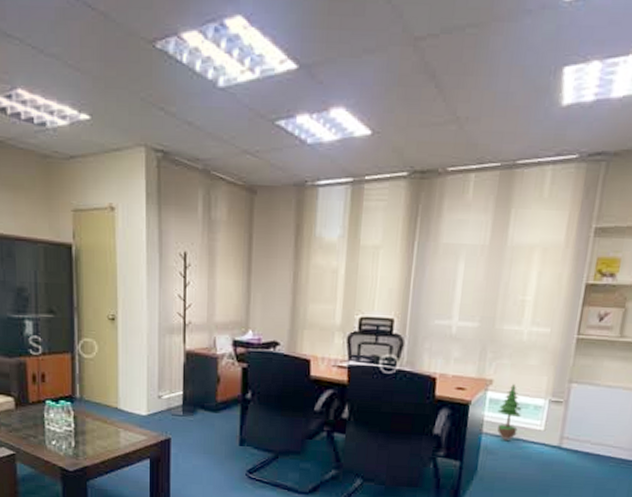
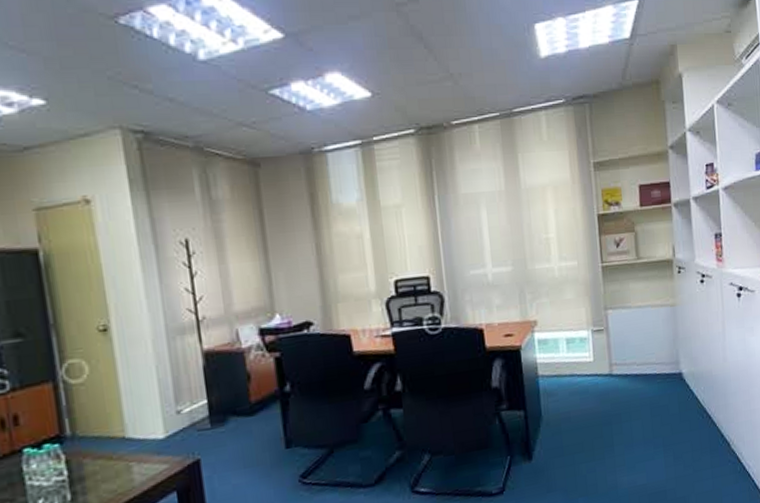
potted tree: present [497,383,522,441] -> none [547,320,570,380]

